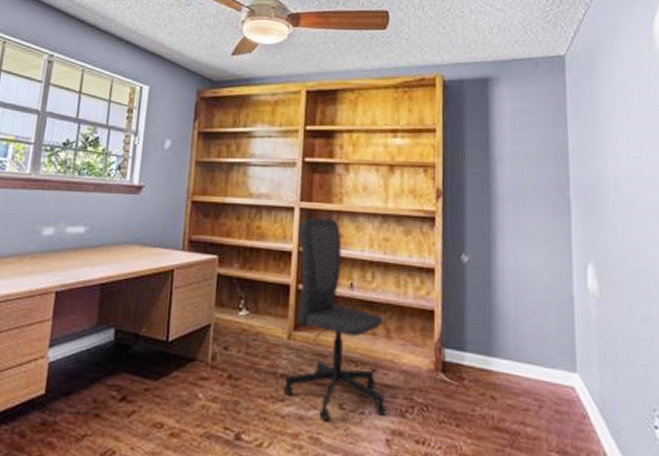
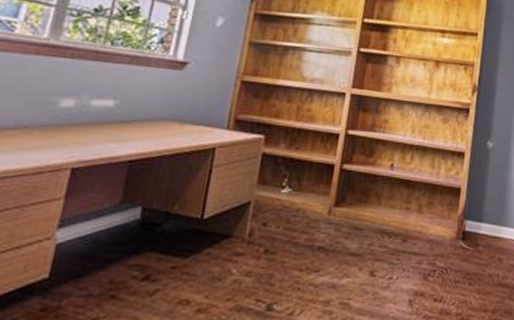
office chair: present [282,217,387,422] -> none [318,104,417,288]

